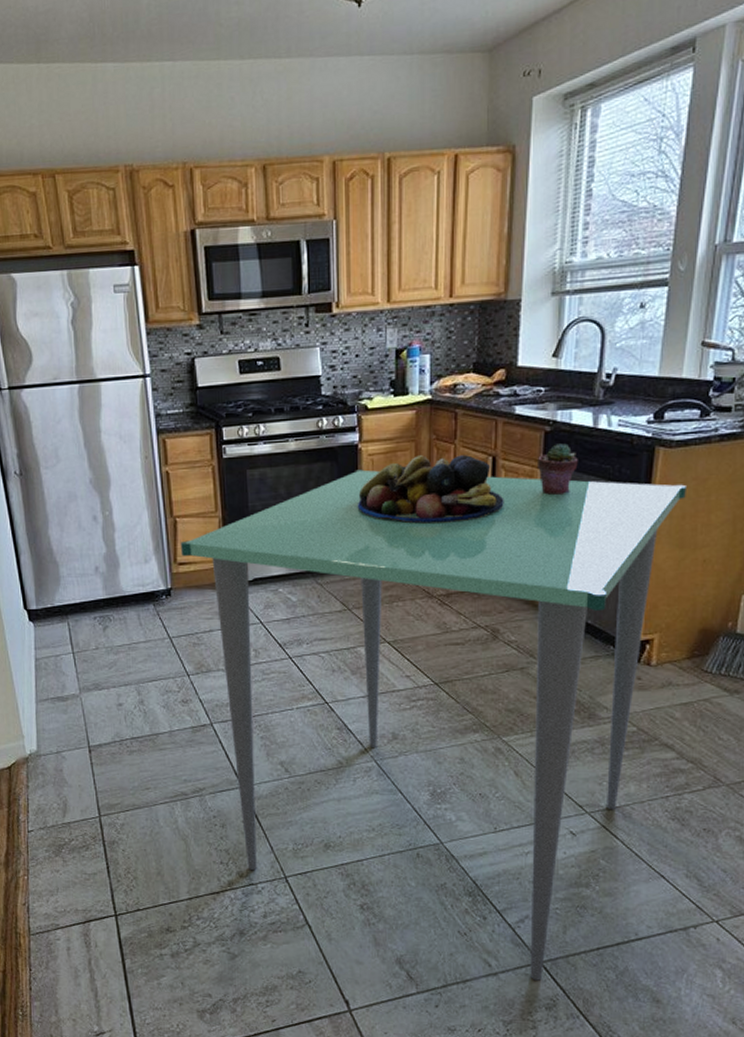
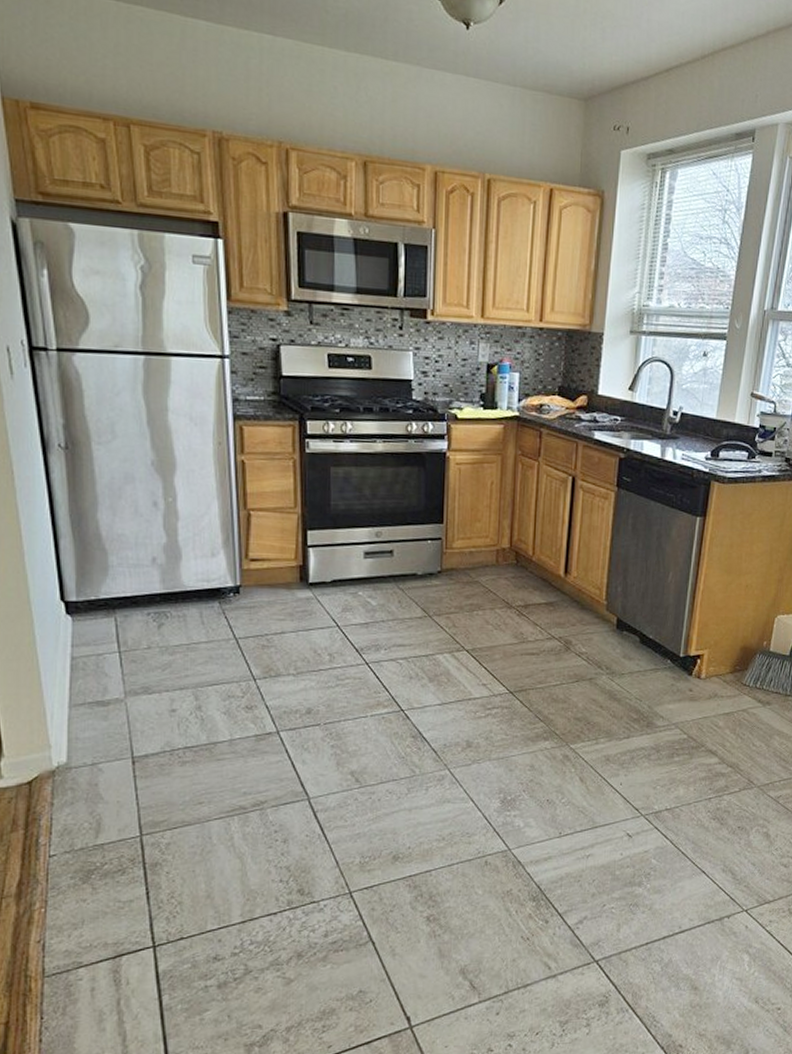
dining table: present [180,469,686,981] -> none [253,477,735,979]
fruit bowl: present [357,455,504,523] -> none [442,469,581,536]
potted succulent: present [536,443,578,495] -> none [611,470,647,517]

